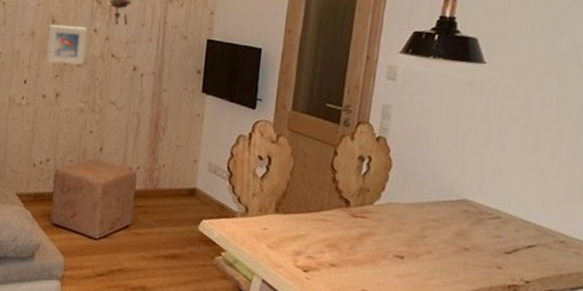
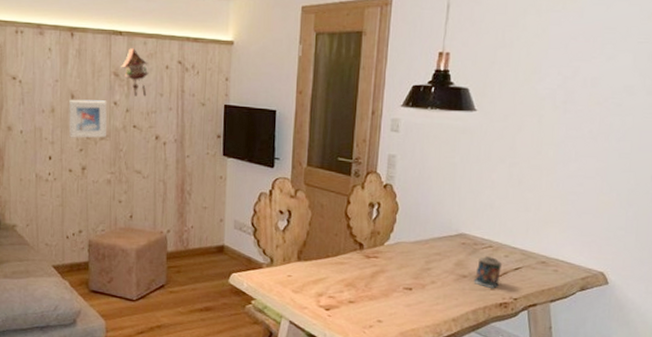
candle: none [477,228,513,268] -> present [473,256,503,289]

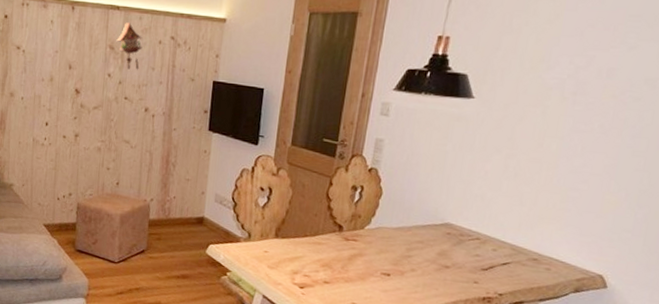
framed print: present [69,99,108,138] -> none [65,70,102,108]
candle: present [473,256,503,289] -> none [456,248,490,283]

